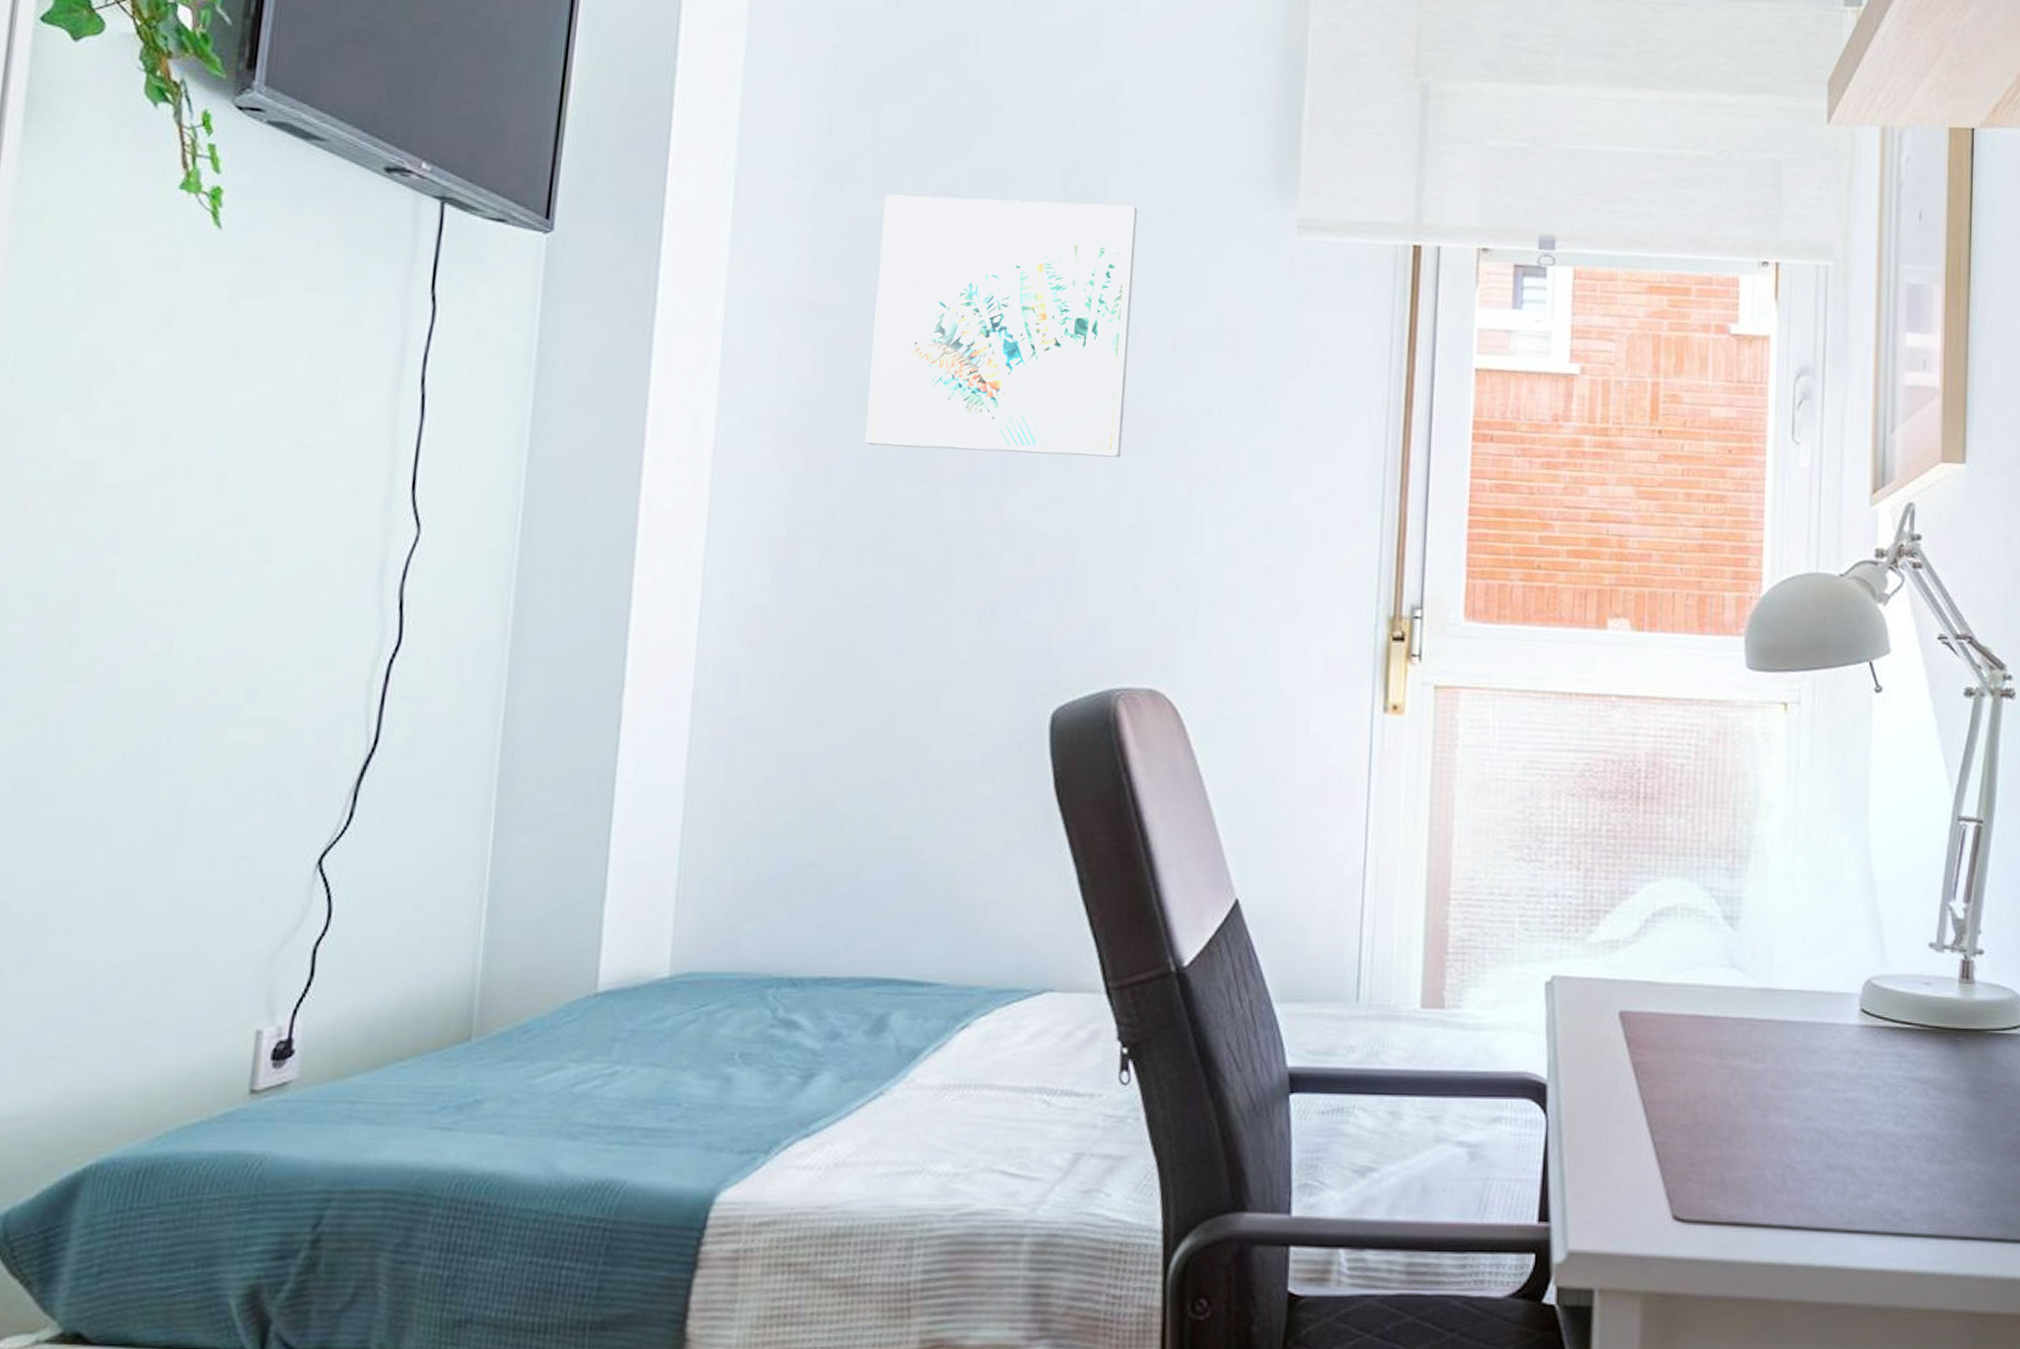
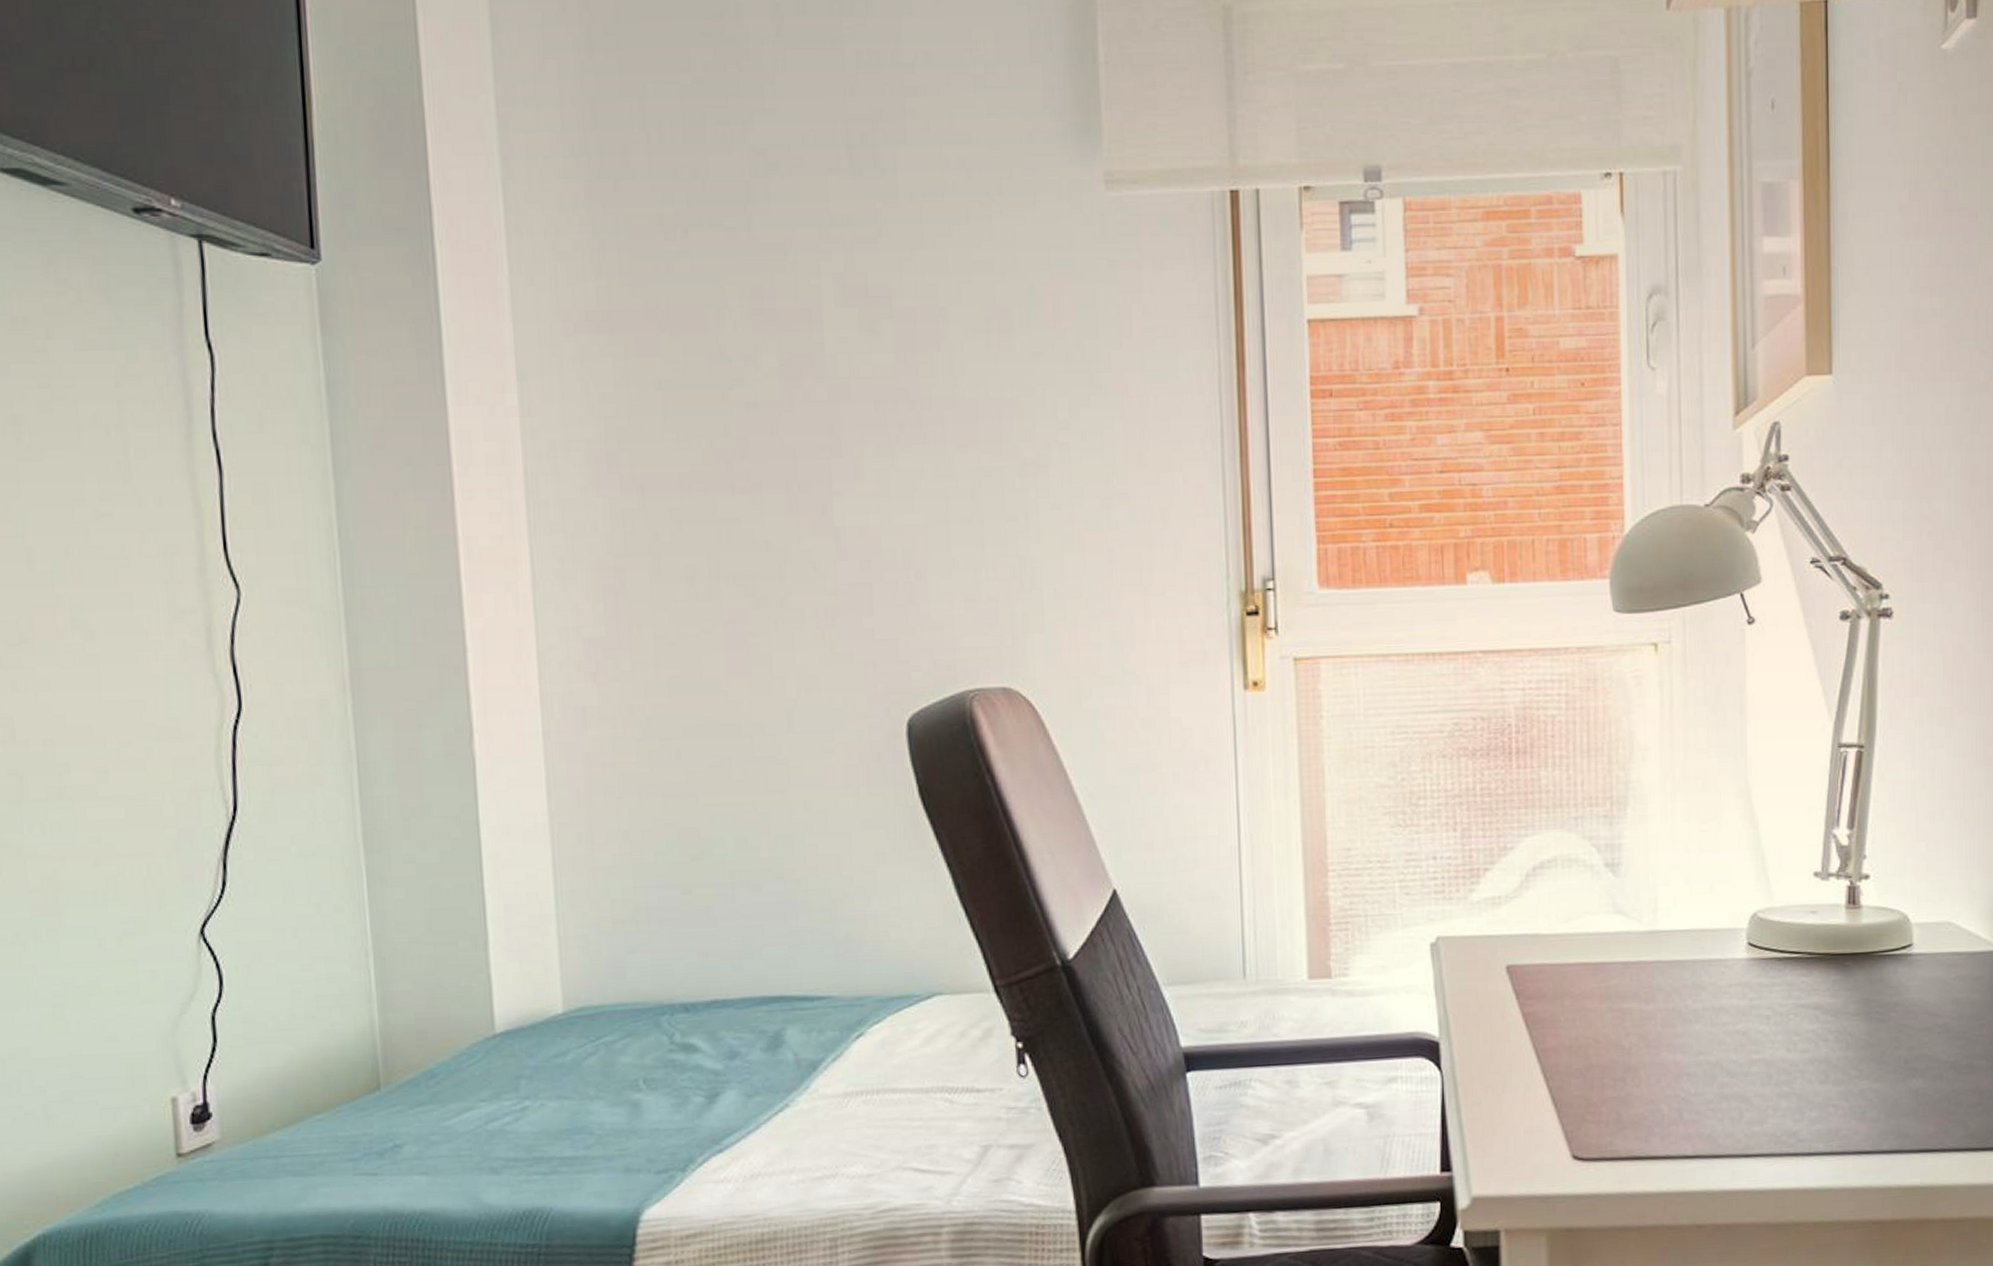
wall art: present [865,194,1137,458] -> none [663,175,946,461]

